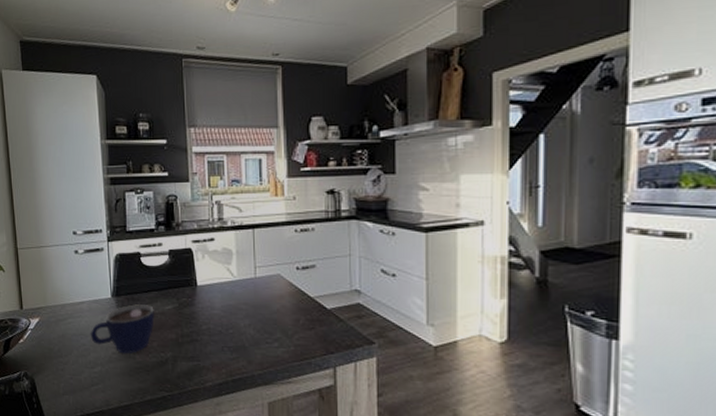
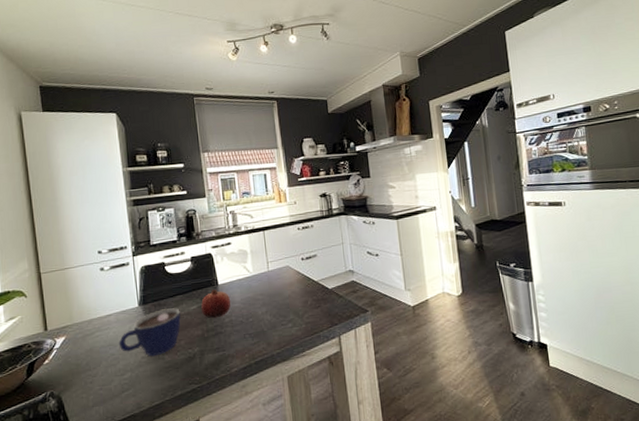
fruit: none [177,290,210,324] -> present [201,289,231,319]

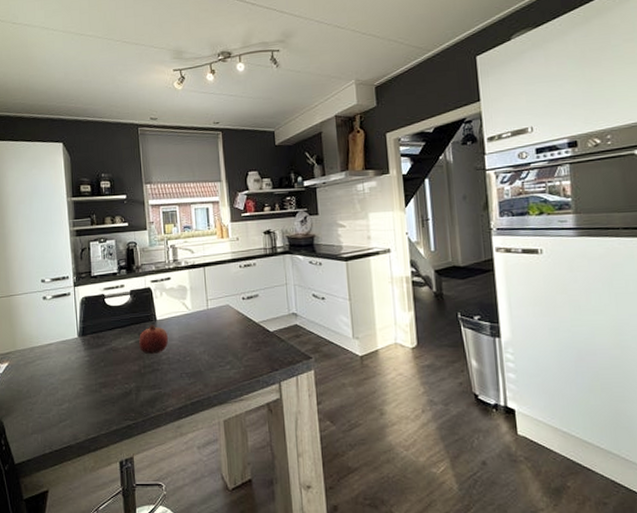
cup: present [118,308,181,357] -> none [58,341,118,389]

